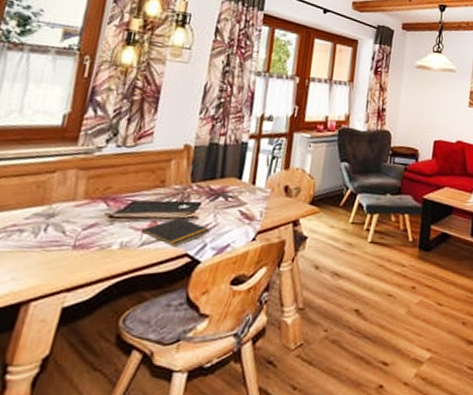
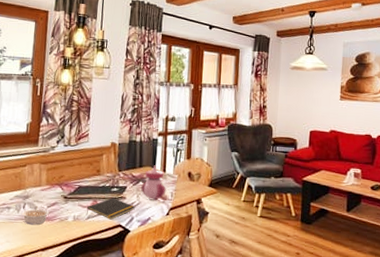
legume: none [40,227,85,256] -> present [21,205,49,225]
sippy cup: none [220,176,255,222] -> present [141,165,166,201]

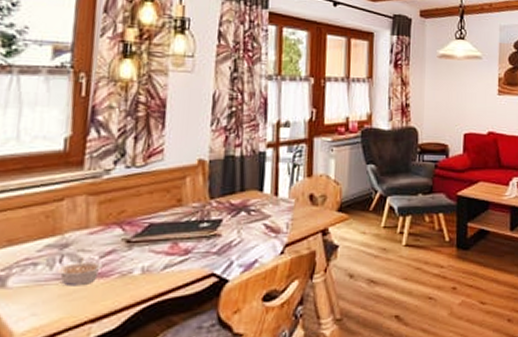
notepad: present [86,197,135,220] -> none [161,236,235,268]
sippy cup: present [141,165,166,201] -> none [243,187,280,236]

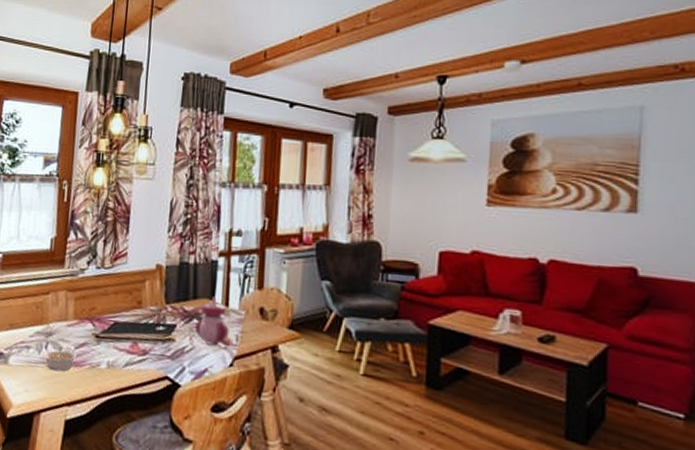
sippy cup: none [243,187,280,236] -> present [195,296,230,346]

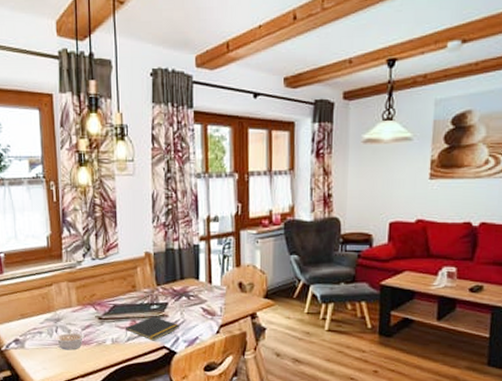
notepad: none [123,339,187,369] -> present [125,316,180,341]
sippy cup: present [195,296,230,346] -> none [185,276,214,317]

